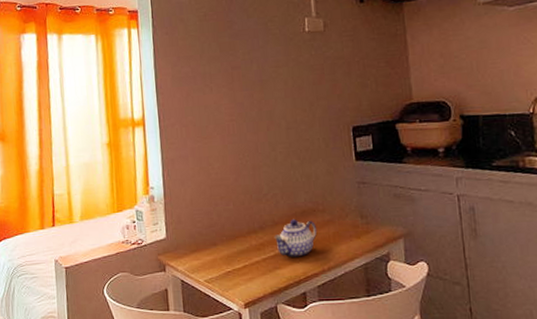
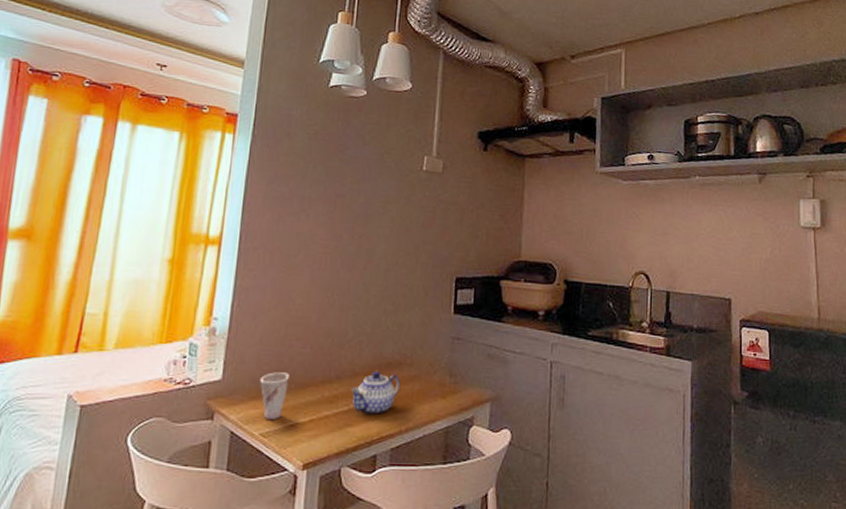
cup: none [196,227,221,269] -> present [260,372,289,421]

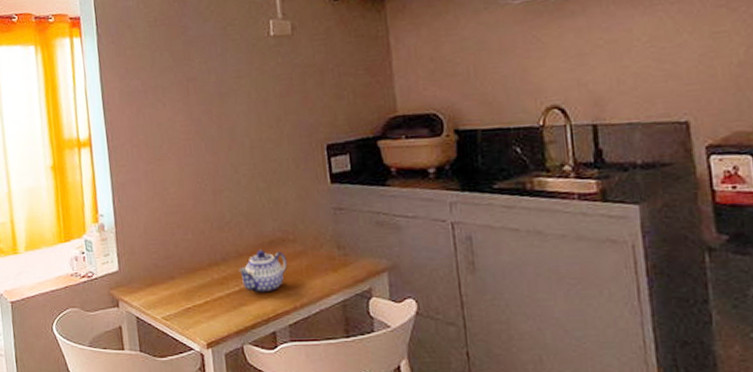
cup: present [260,372,289,421] -> none [152,259,179,305]

